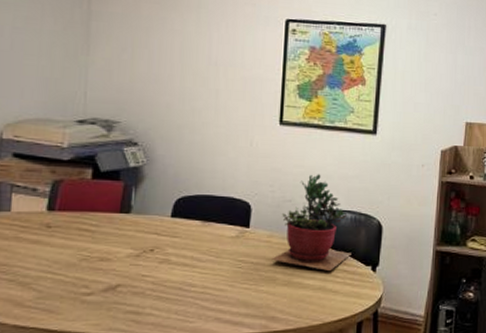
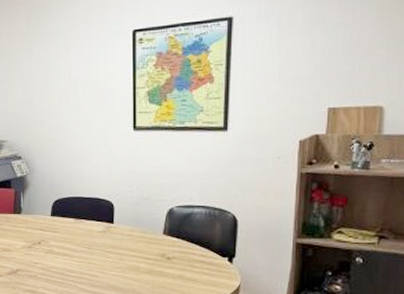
succulent plant: present [271,174,352,271] -> none [134,173,208,261]

